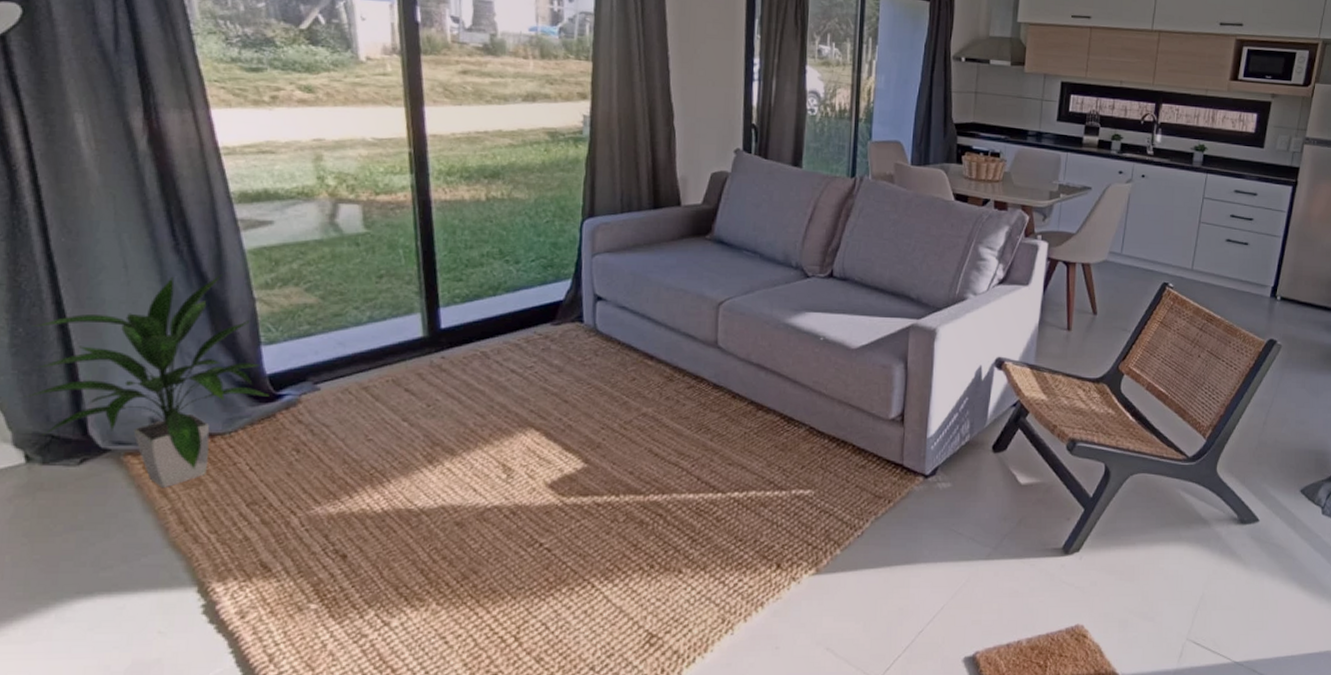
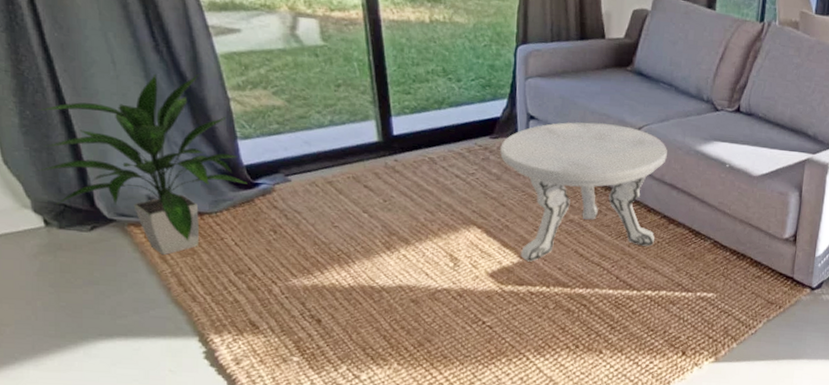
side table: none [563,299,753,467] -> present [500,122,667,262]

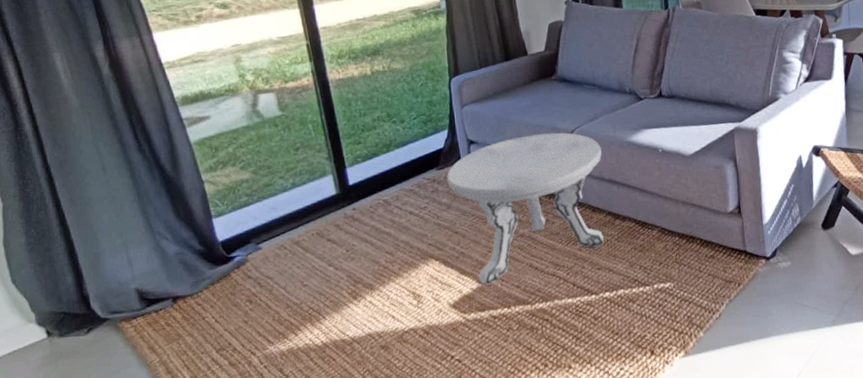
indoor plant: present [36,74,248,256] -> none [40,164,223,346]

